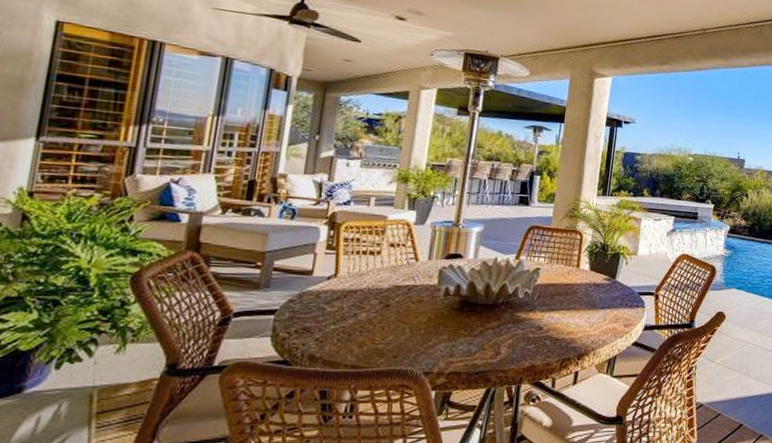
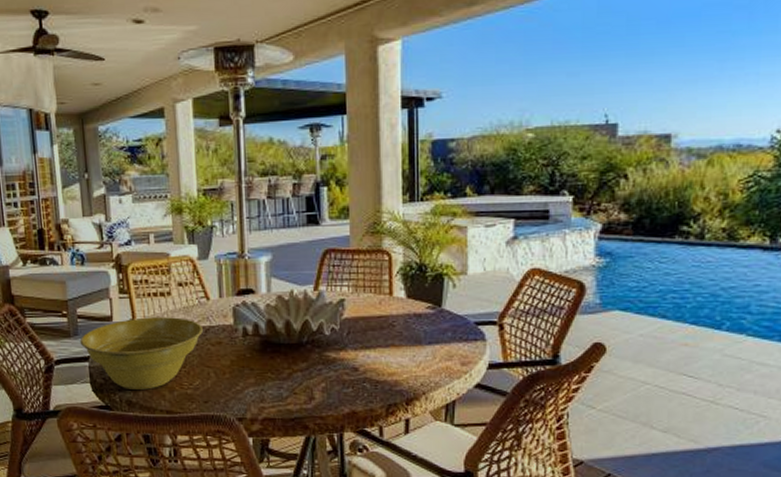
planter bowl: none [269,273,406,344] -> present [79,317,203,390]

